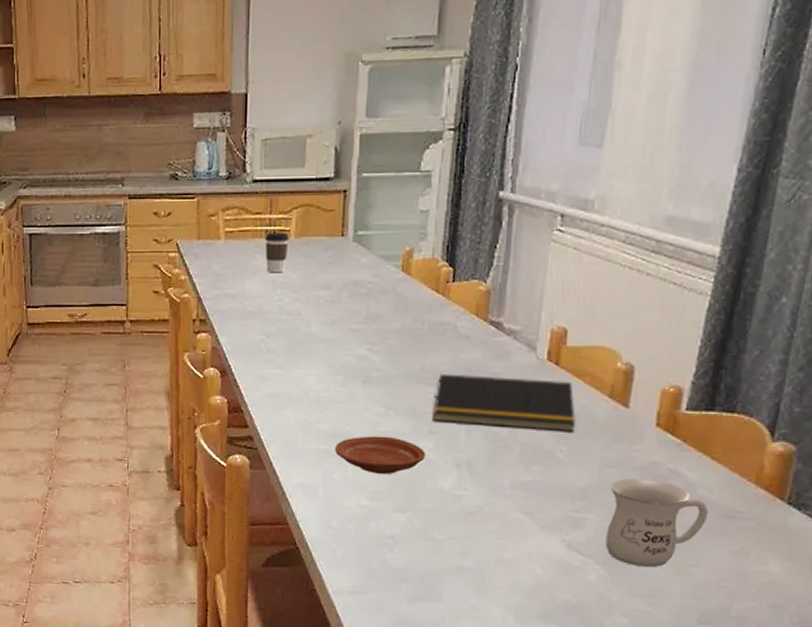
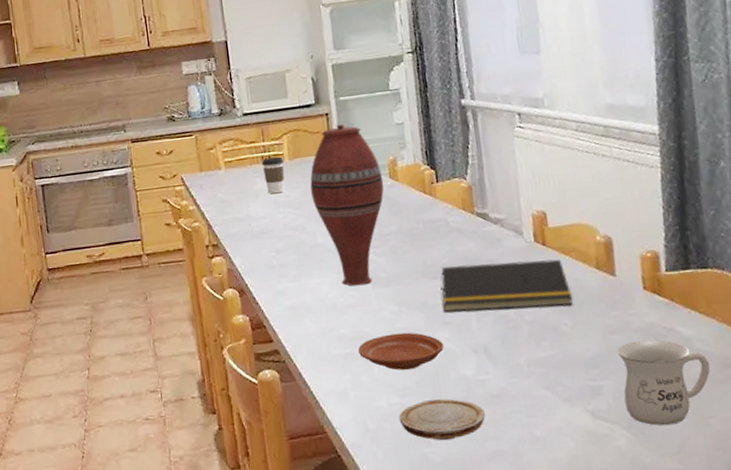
vase: none [313,204,395,382] -> present [310,124,384,286]
wood slice: none [365,507,455,549] -> present [399,398,485,441]

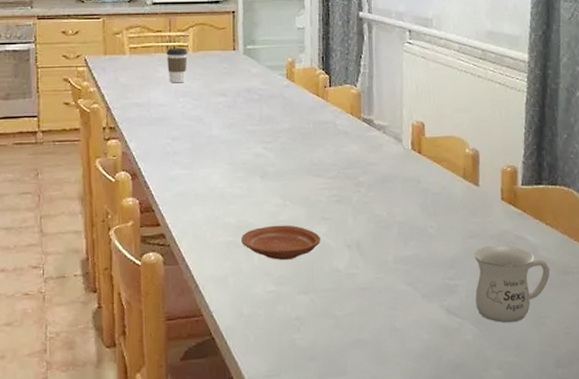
vase: present [310,124,384,286] -> none [211,22,281,178]
wood slice: present [399,398,485,441] -> none [273,289,352,328]
notepad: present [440,259,573,312] -> none [323,165,440,210]

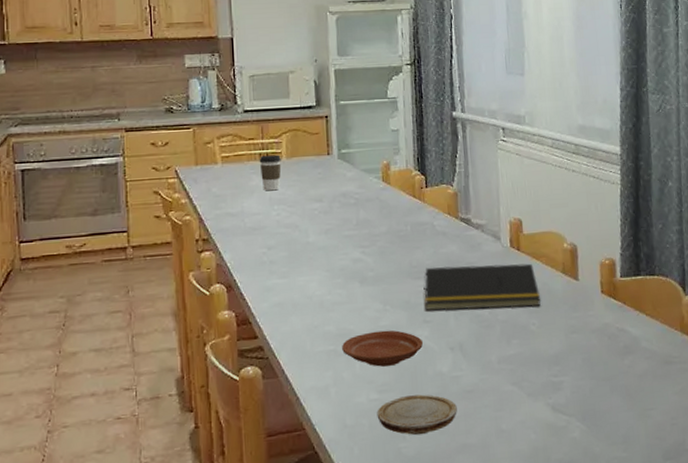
wood slice: none [273,289,352,328] -> present [377,394,457,436]
notepad: none [323,165,440,210] -> present [423,263,541,311]
mug: present [473,245,550,323] -> none [576,338,653,418]

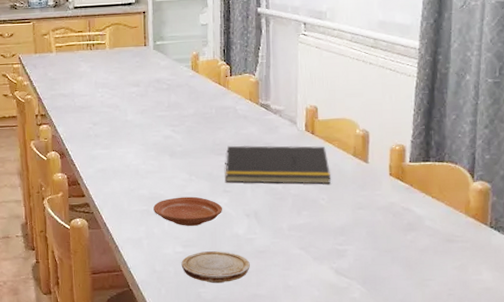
coffee cup: present [259,154,282,191] -> none [86,45,105,76]

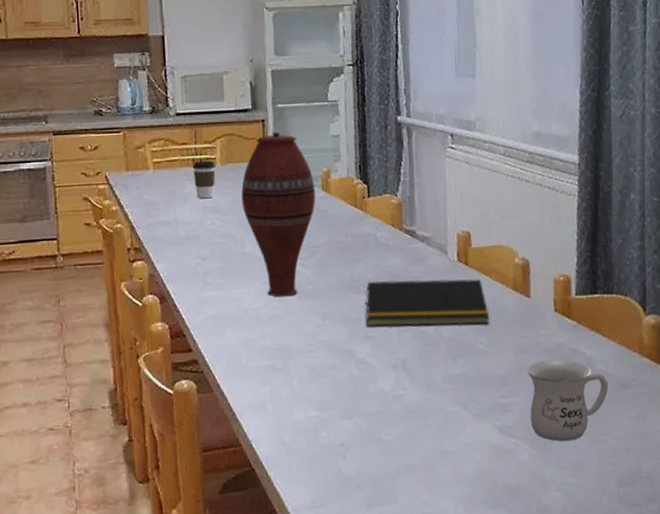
coffee cup: none [86,45,105,76] -> present [192,160,216,199]
vase: none [125,21,187,156] -> present [241,131,316,297]
plate: present [153,196,222,226] -> none [279,345,364,384]
wood slice: present [181,251,250,284] -> none [315,412,399,455]
mug: none [362,215,435,284] -> present [526,359,609,442]

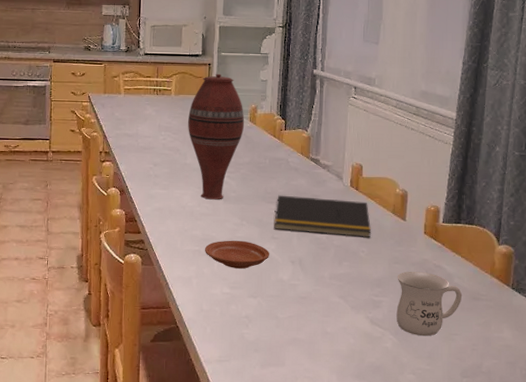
coffee cup: present [192,160,216,199] -> none [153,91,170,120]
plate: none [279,345,364,384] -> present [205,240,269,269]

